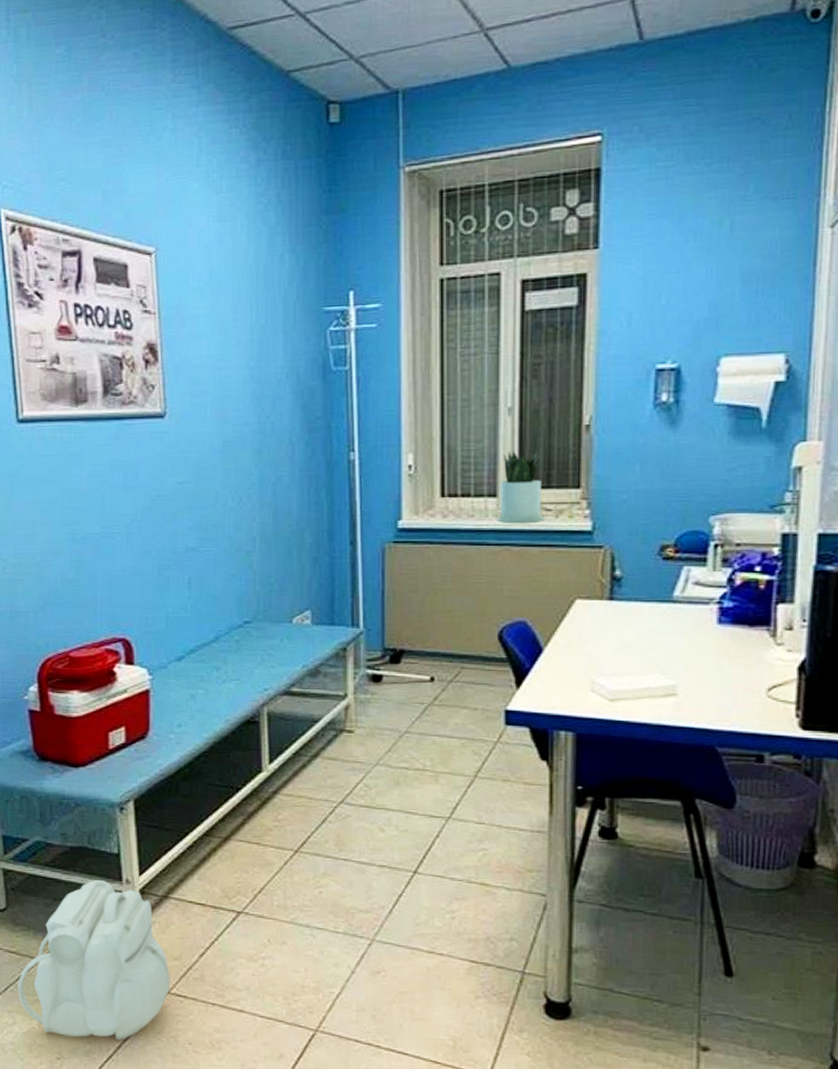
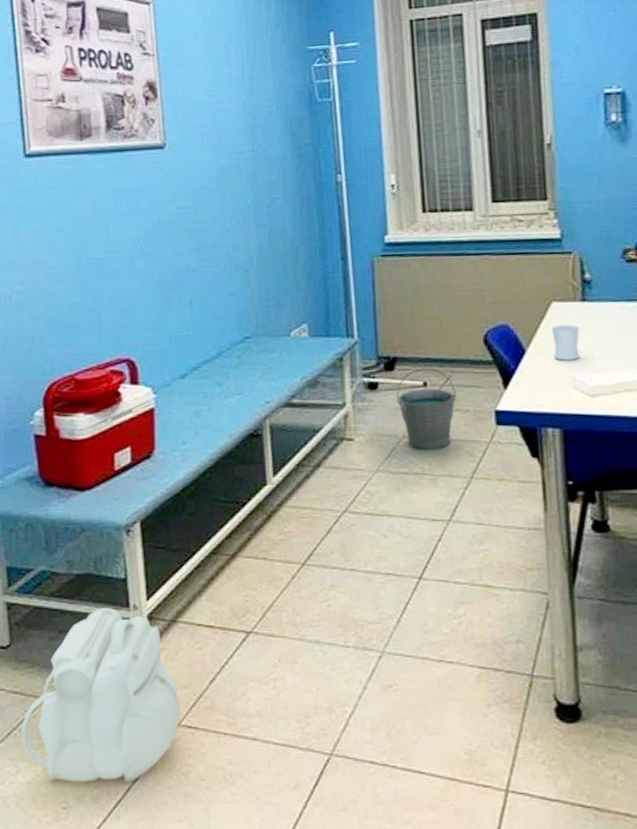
bucket: none [401,662,465,746] -> present [396,368,457,450]
planter: present [495,450,546,524] -> none [473,167,518,235]
mug: none [573,624,604,662] -> present [552,325,581,361]

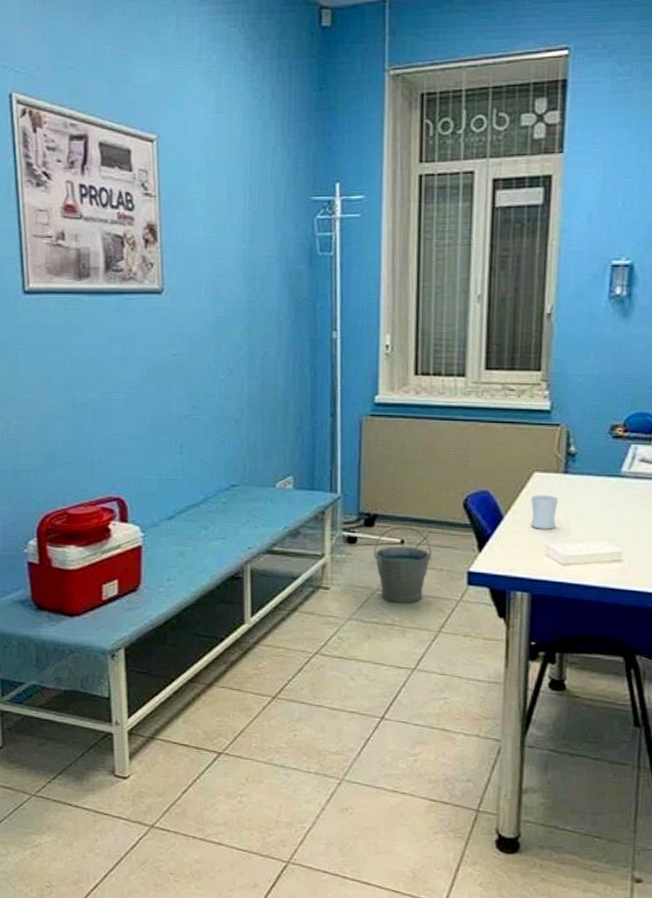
backpack: present [21,607,181,783] -> none [11,721,155,871]

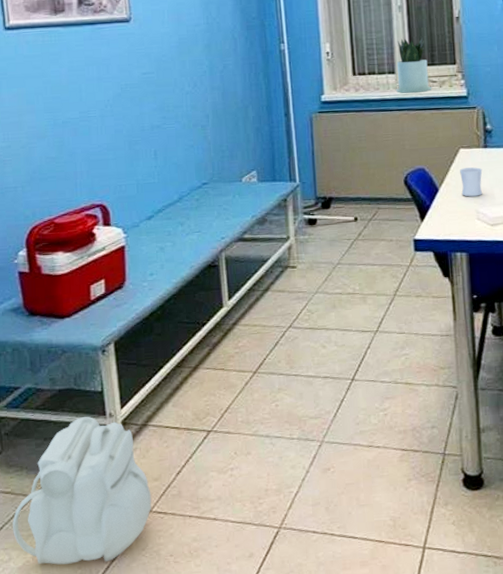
backpack: none [11,721,155,871] -> present [12,416,152,565]
bucket: present [374,526,432,603] -> none [332,205,382,274]
planter: none [463,335,509,402] -> present [395,37,432,94]

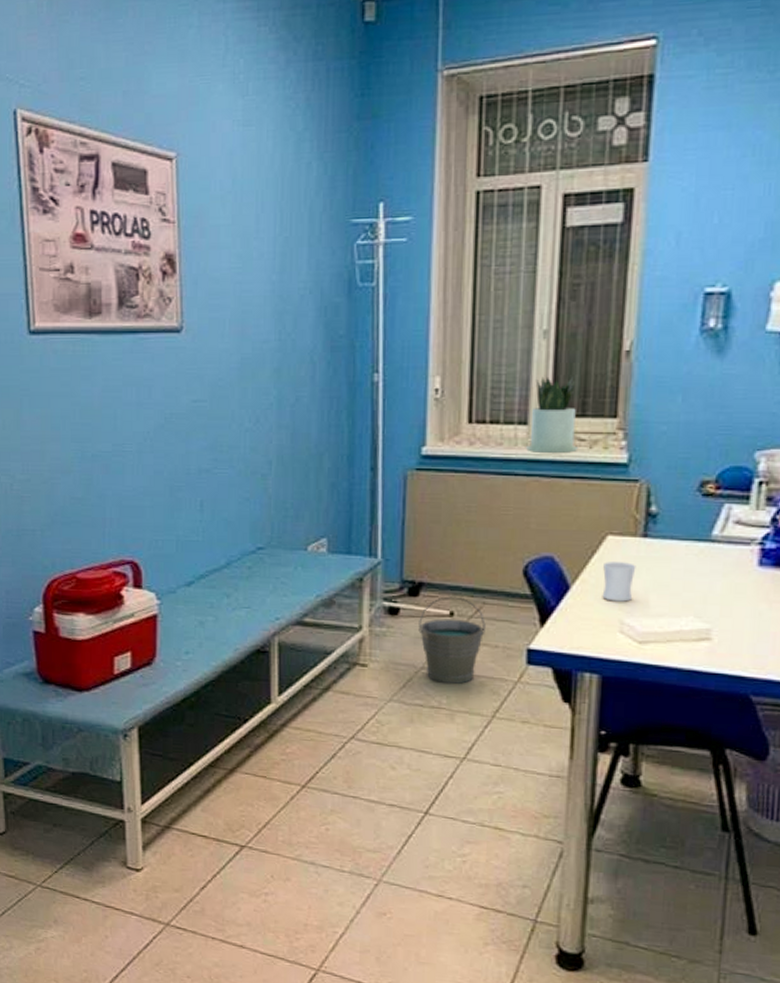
backpack: present [12,416,152,565] -> none [15,806,170,971]
bucket: none [332,205,382,274] -> present [418,596,486,684]

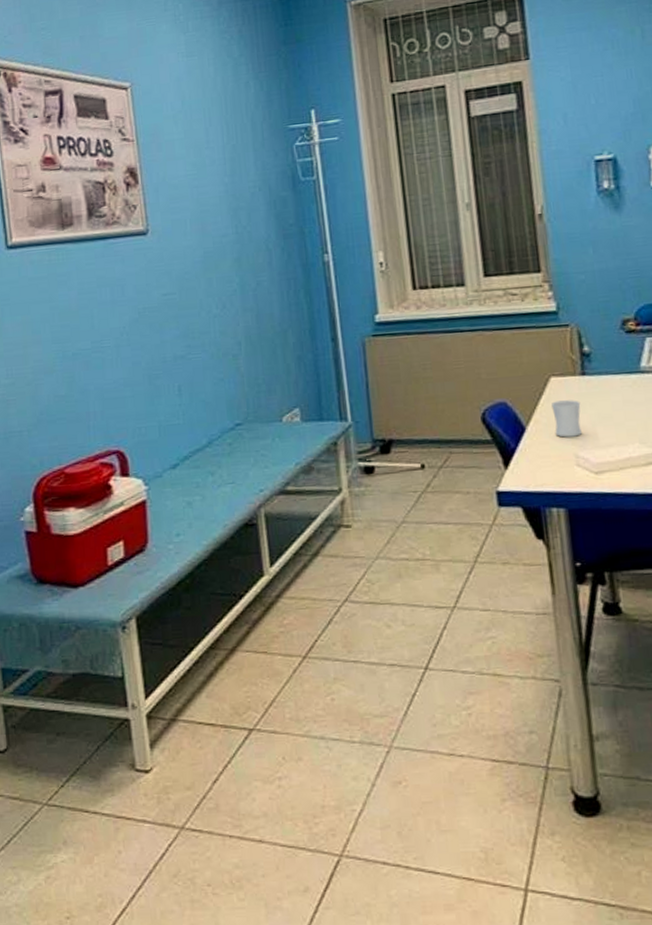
bucket: present [418,596,486,684] -> none [393,449,456,535]
planter: present [525,376,579,454] -> none [465,240,512,311]

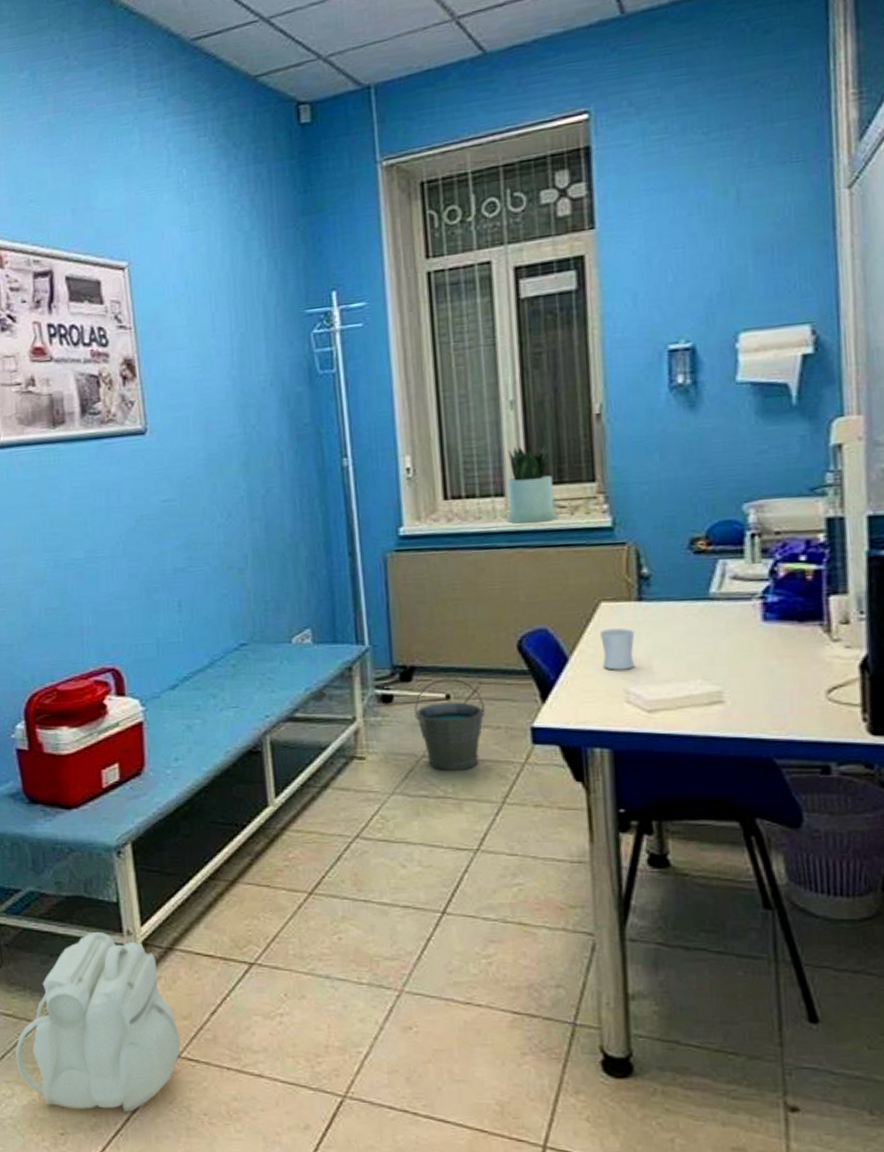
backpack: none [21,707,185,890] -> present [15,931,181,1113]
bucket: none [393,449,456,535] -> present [414,678,485,771]
planter: none [465,240,512,311] -> present [504,444,560,525]

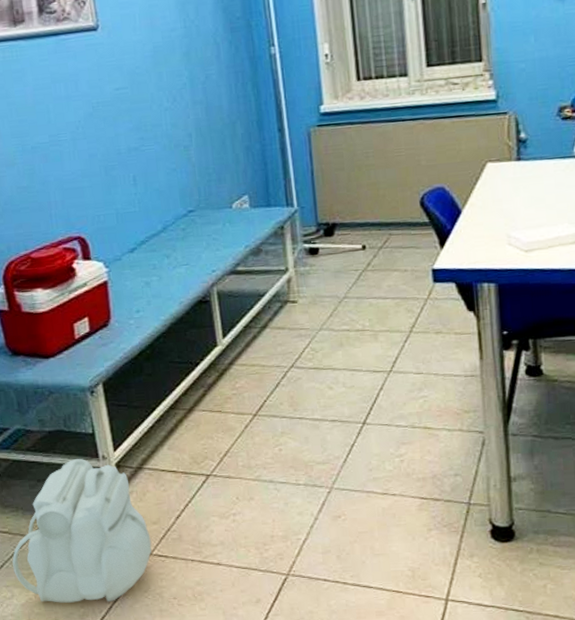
bucket: present [414,678,485,771] -> none [336,232,395,308]
planter: present [504,444,560,525] -> none [408,30,453,100]
mug: present [600,628,636,670] -> none [487,184,515,219]

